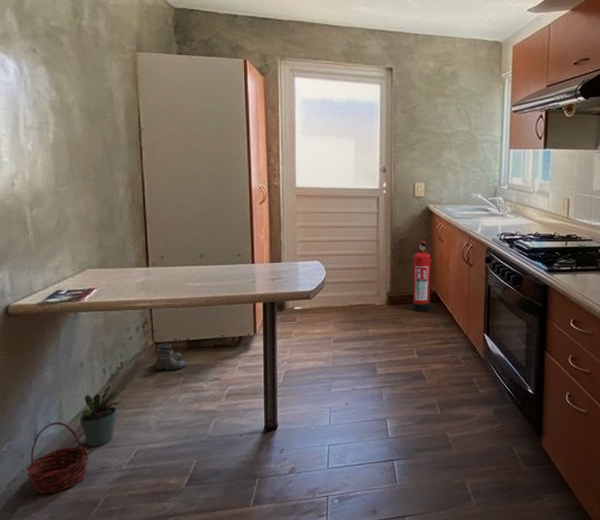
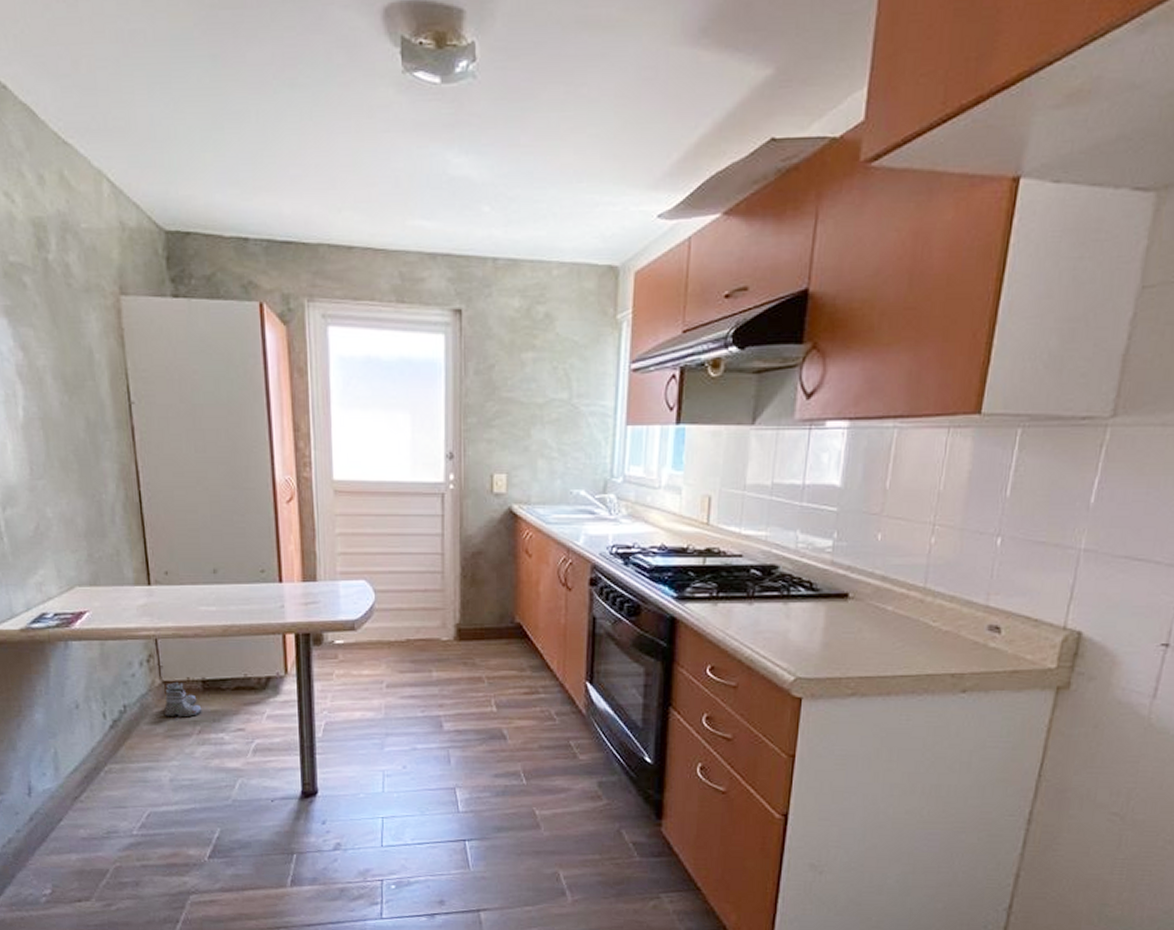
basket: present [27,422,90,494] -> none [23,774,94,859]
potted plant: present [78,384,121,447] -> none [77,731,127,806]
fire extinguisher: present [412,241,433,312] -> none [489,555,517,650]

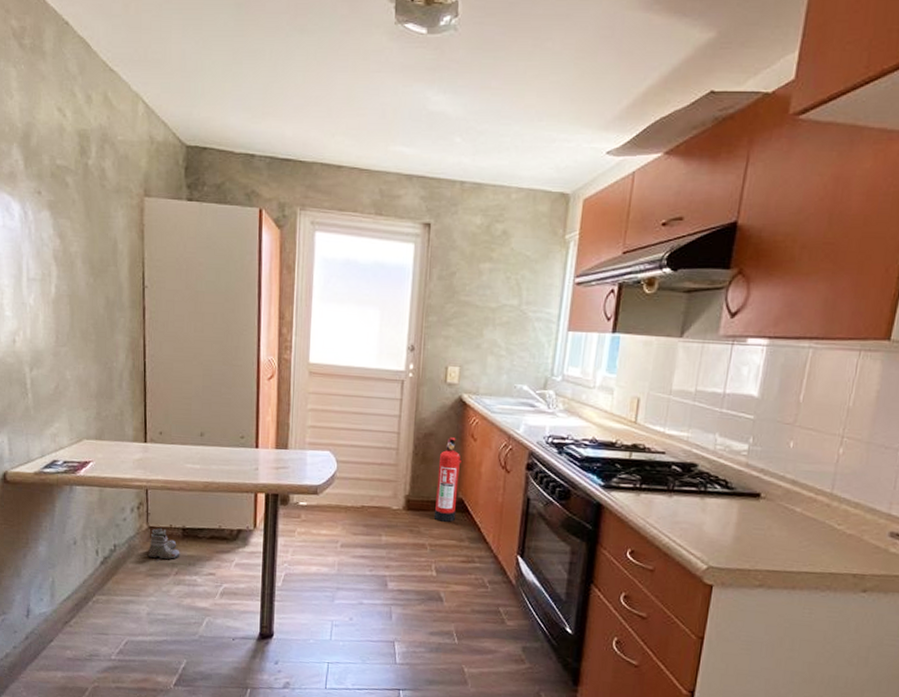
fire extinguisher: none [489,555,517,650] -> present [433,437,463,522]

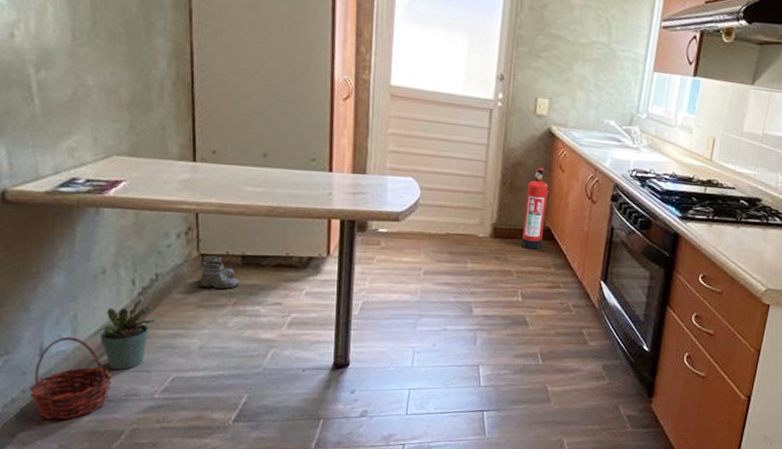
basket: none [19,600,80,675] -> present [30,336,113,420]
potted plant: none [69,567,113,632] -> present [98,298,155,370]

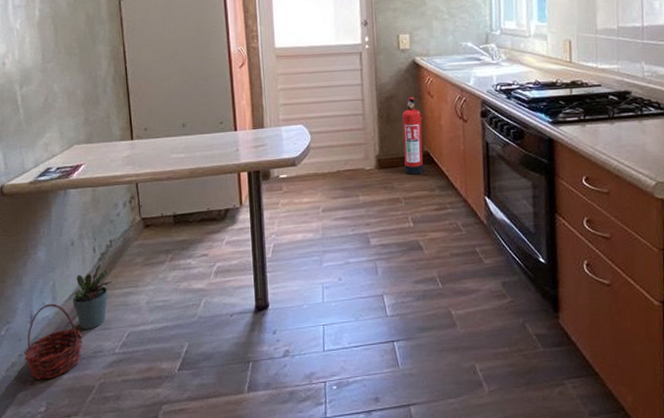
boots: present [200,255,240,291] -> none [143,217,173,250]

